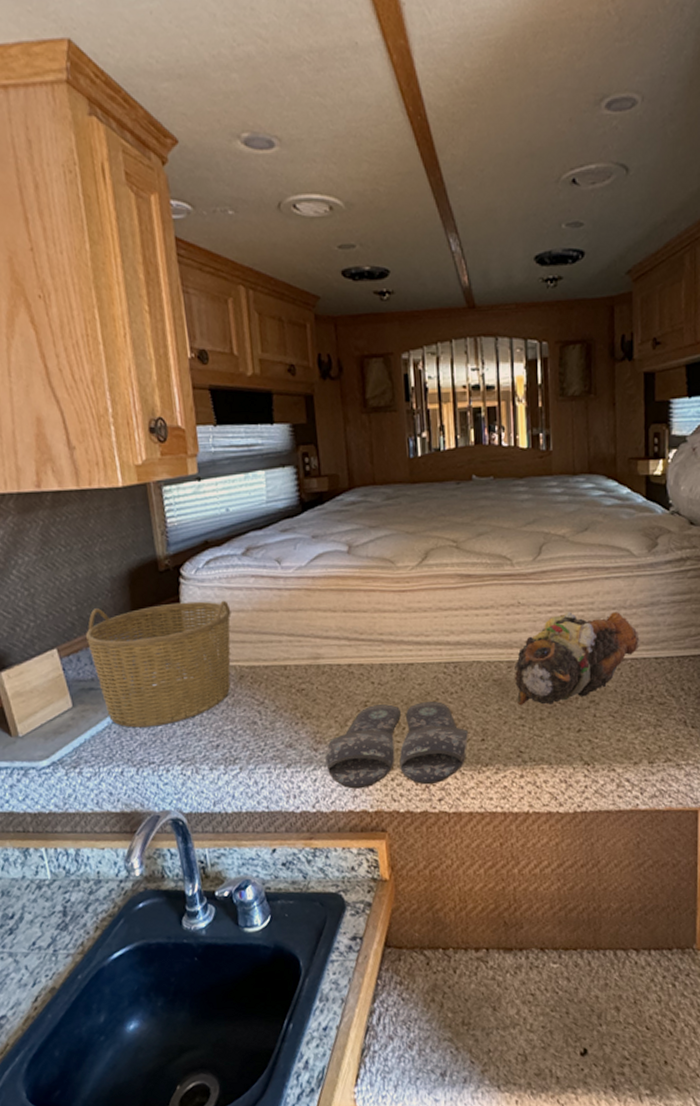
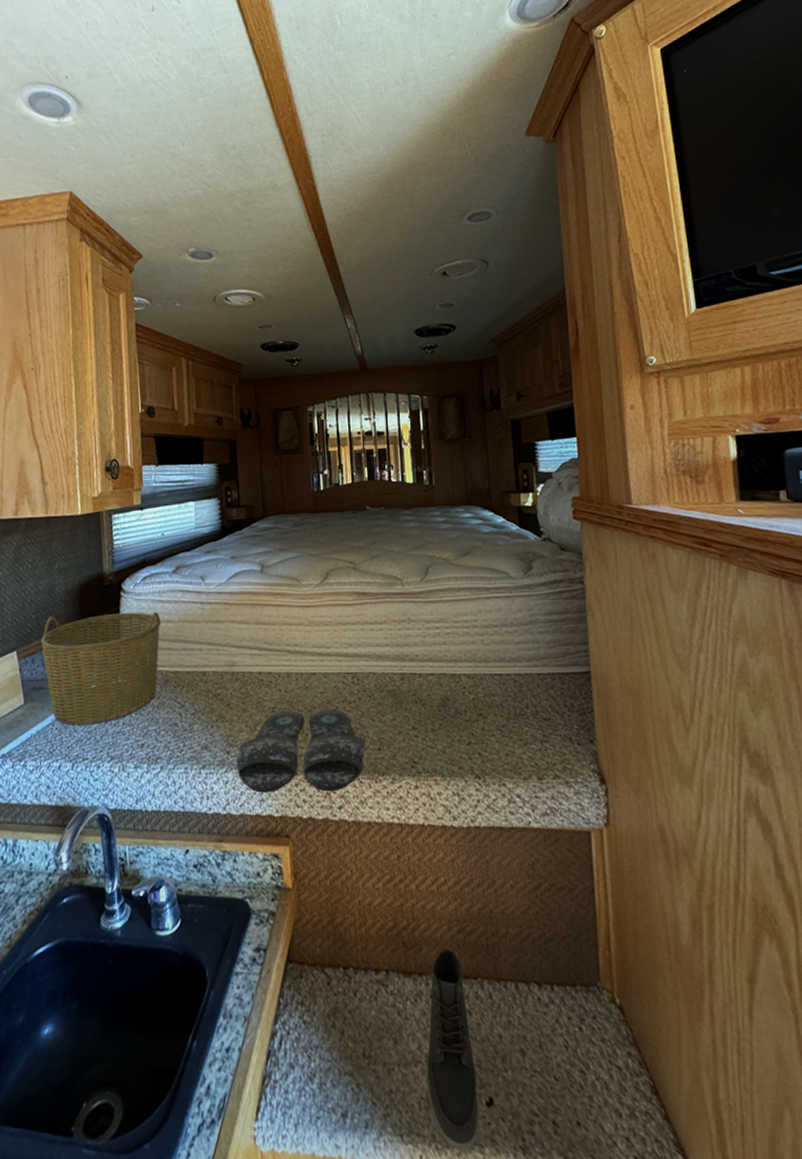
stuffed animal: present [514,612,640,706] -> none [406,628,522,717]
sneaker: none [524,925,574,1093] -> present [426,948,480,1151]

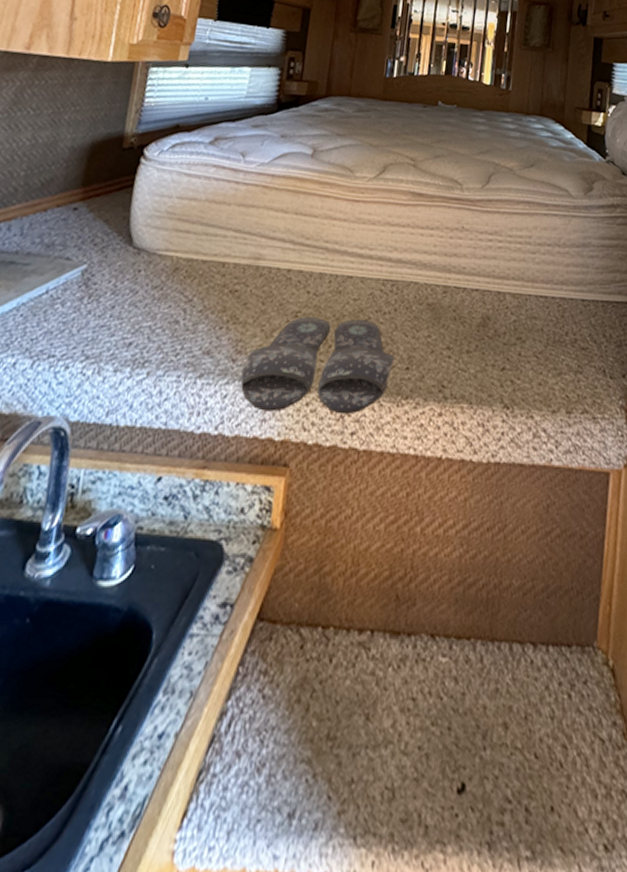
basket: present [40,611,161,725] -> none [20,177,184,314]
sneaker: present [426,948,480,1151] -> none [393,603,458,851]

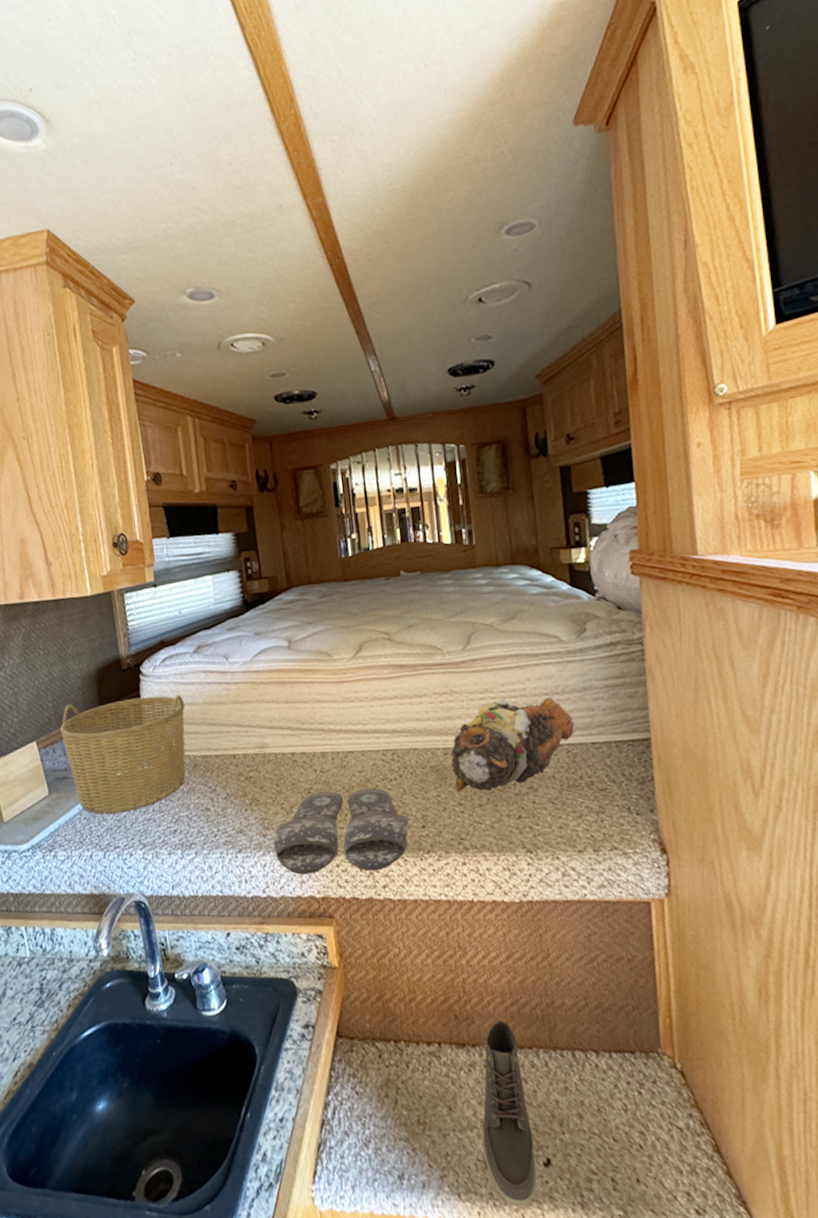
basket: none [20,177,184,314] -> present [59,694,186,814]
sneaker: none [393,603,458,851] -> present [482,1020,537,1207]
stuffed animal: none [447,243,570,337] -> present [450,698,576,793]

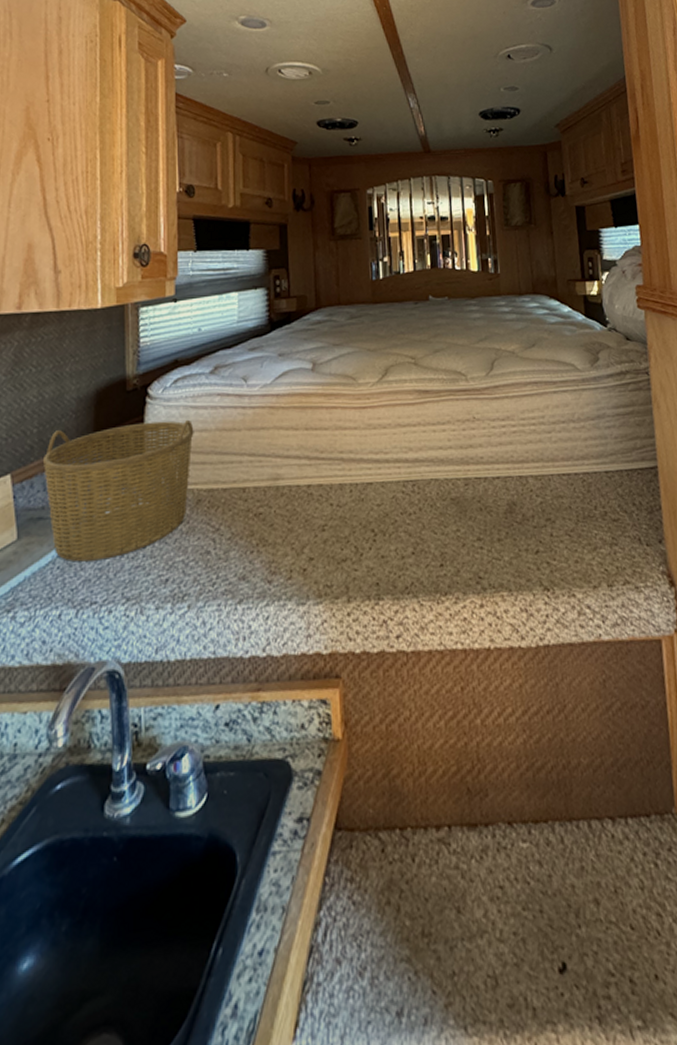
slippers: present [273,788,410,875] -> none [279,523,428,627]
stuffed animal: present [450,698,576,793] -> none [471,425,590,526]
sneaker: present [482,1020,537,1207] -> none [493,790,552,1034]

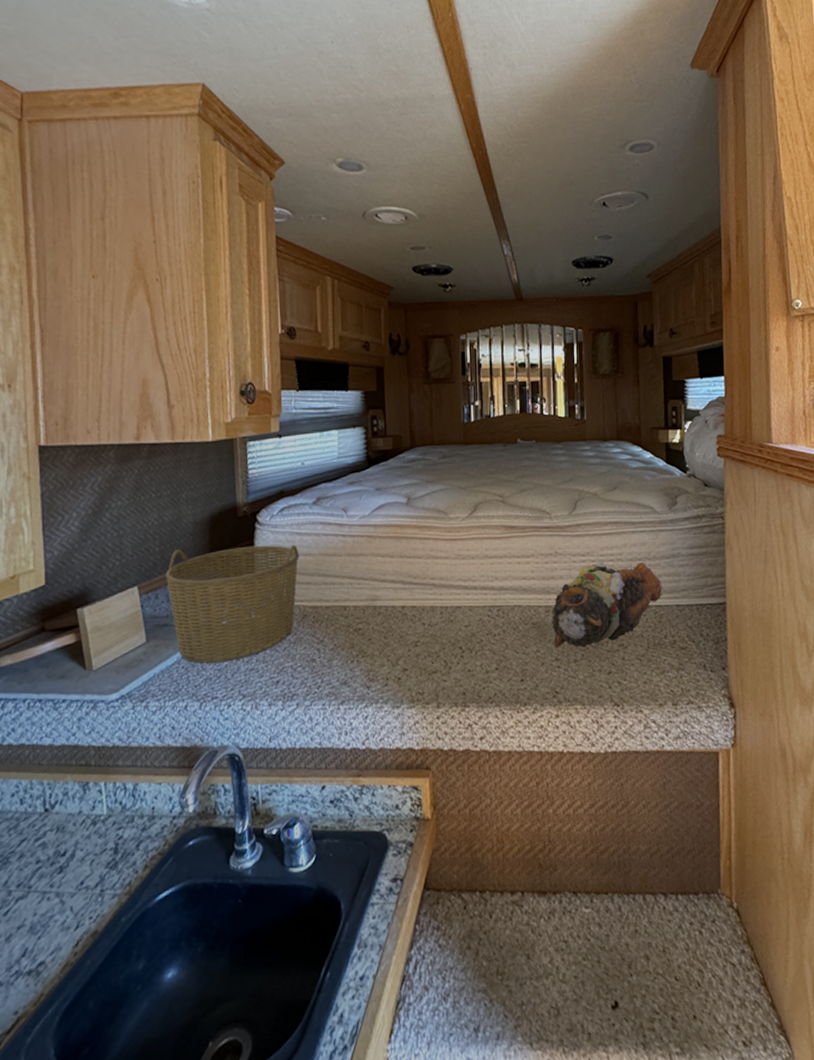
stuffed animal: none [471,425,590,526] -> present [551,562,663,648]

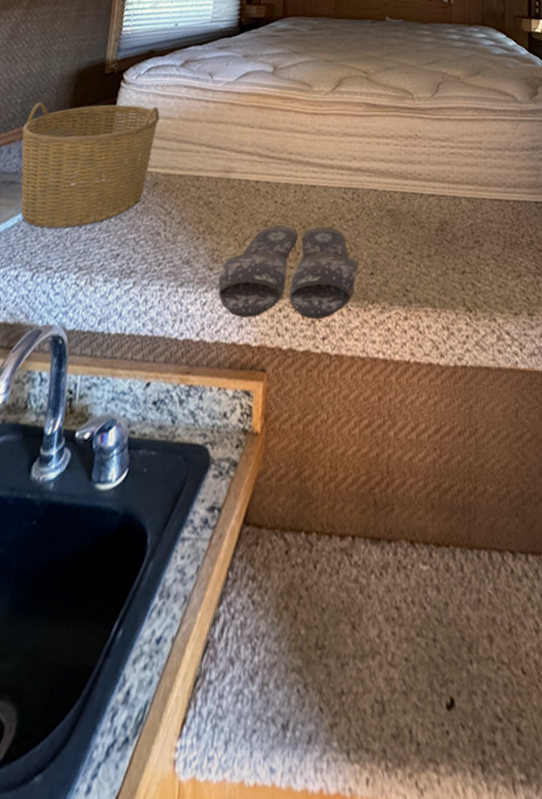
slippers: none [377,643,510,727] -> present [218,226,360,320]
stuffed animal: present [551,562,663,648] -> none [406,149,522,241]

